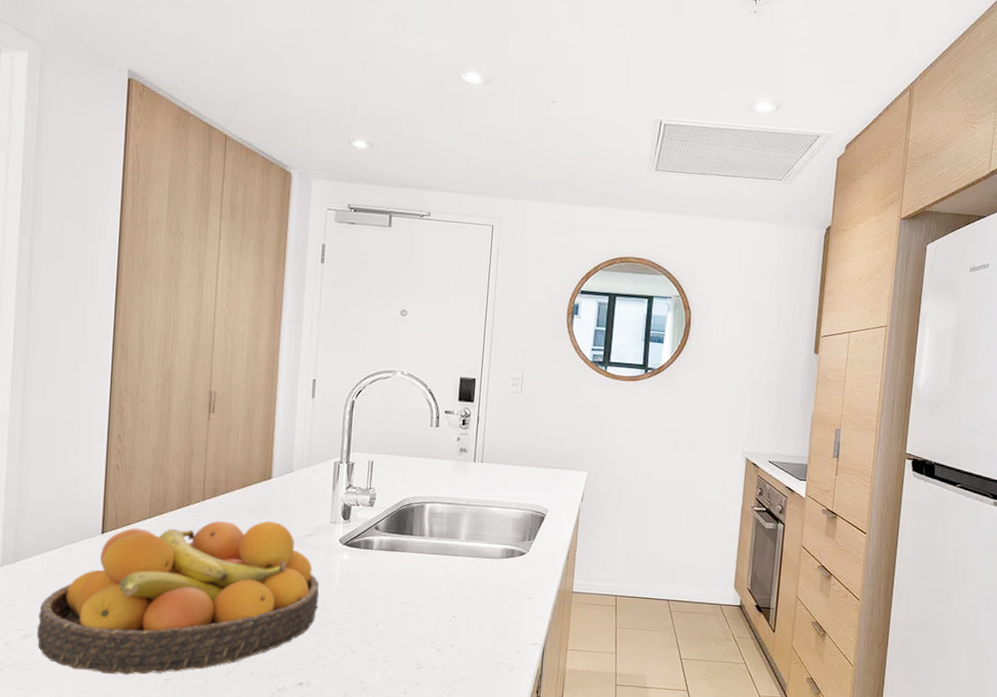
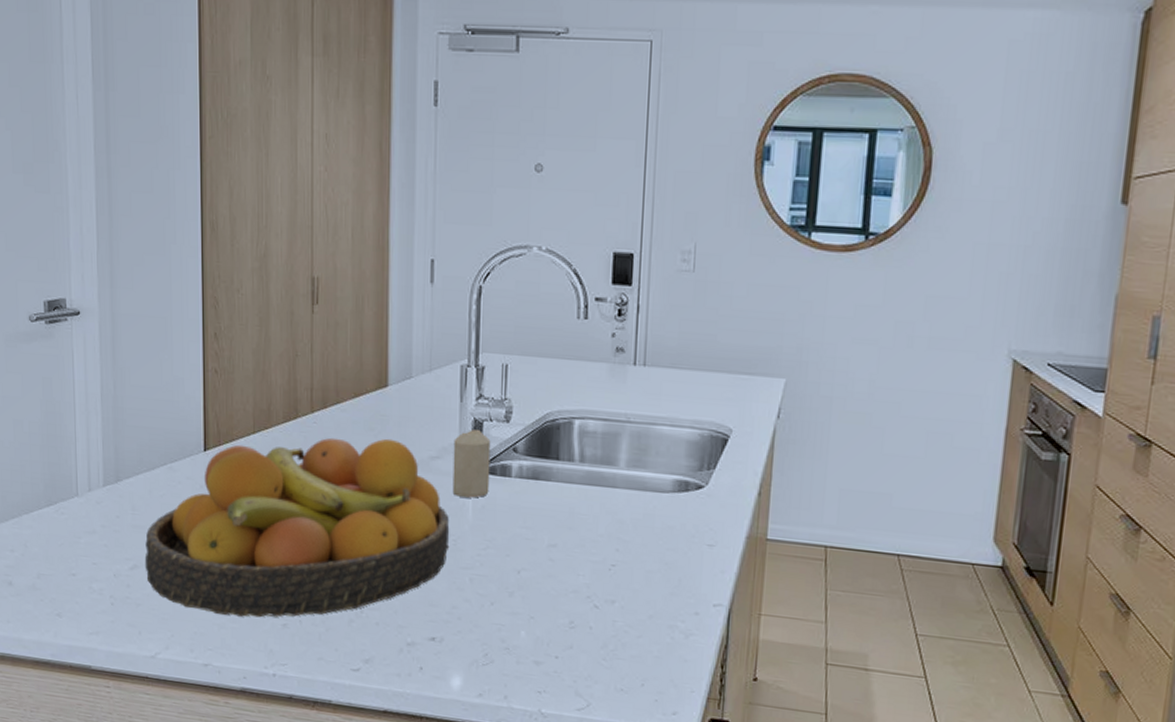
candle: none [323,512,357,567] -> present [452,429,491,498]

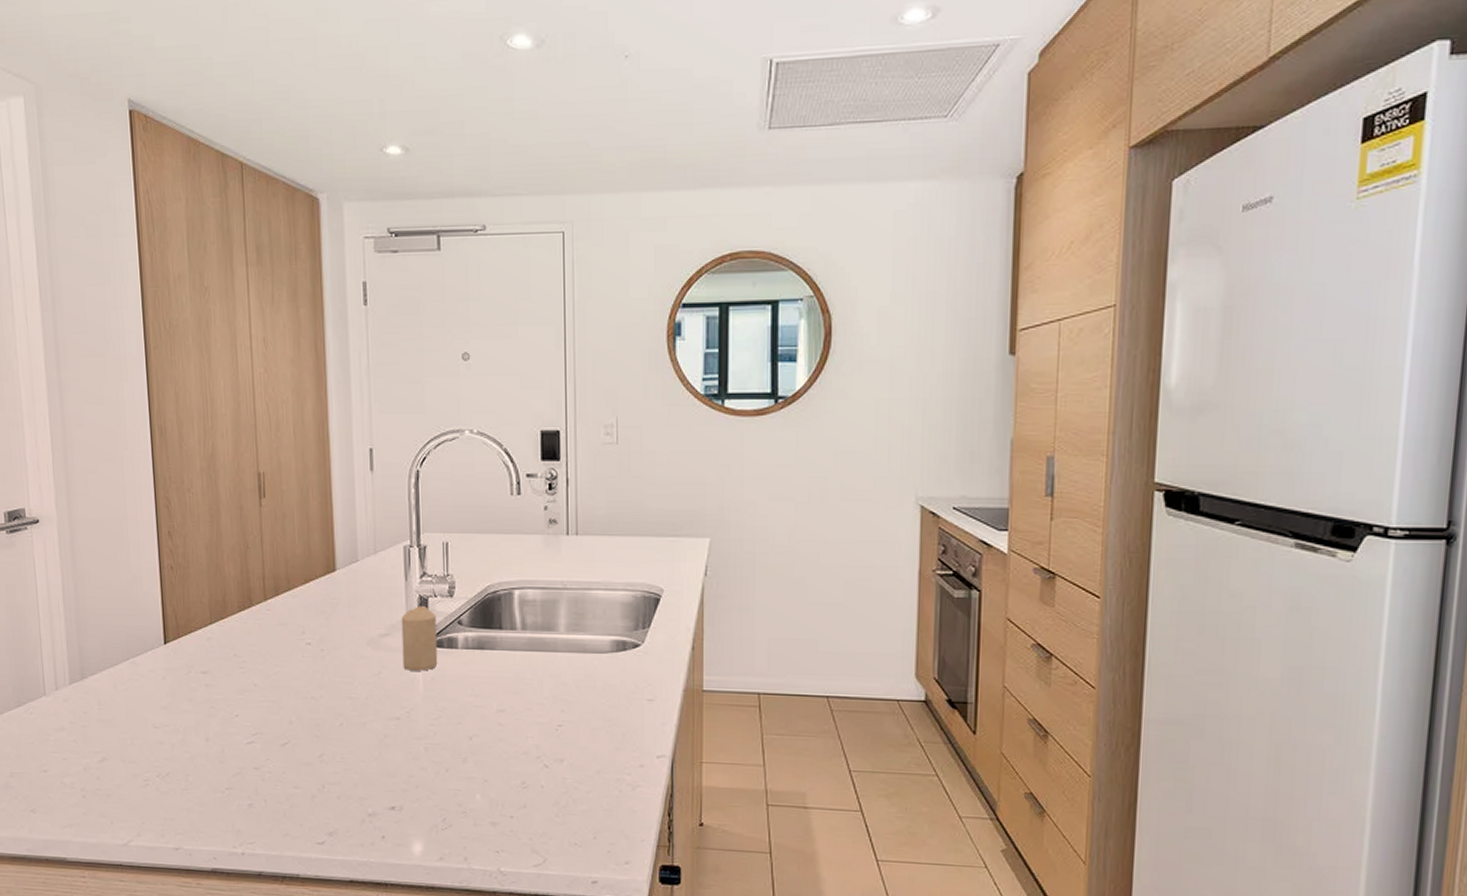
fruit bowl: present [144,437,450,618] -> none [112,620,403,800]

